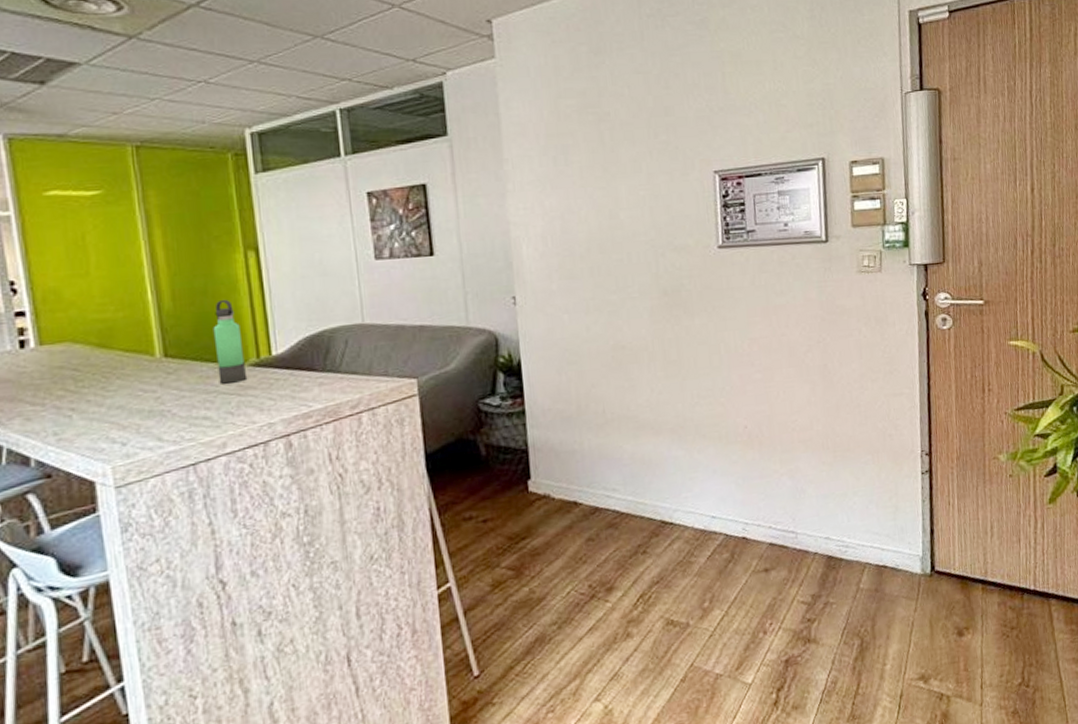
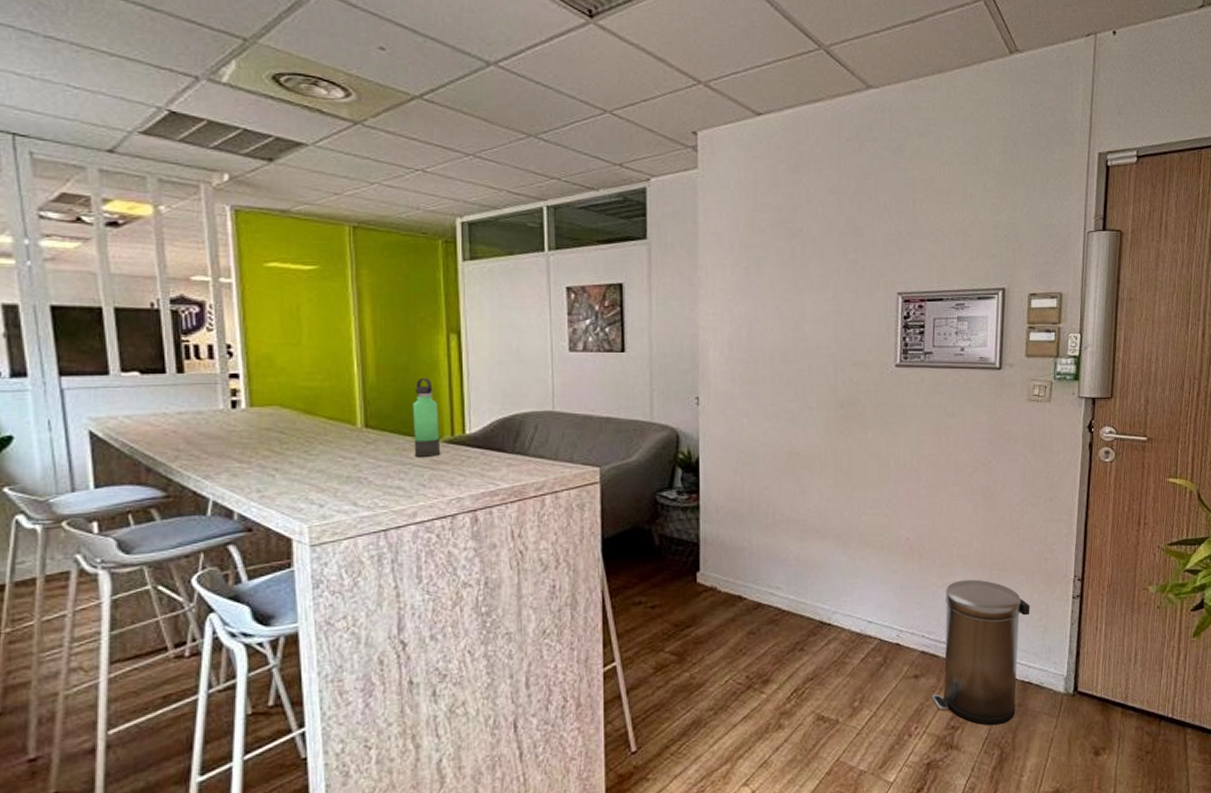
pedal bin: none [784,463,879,615] -> present [931,579,1030,726]

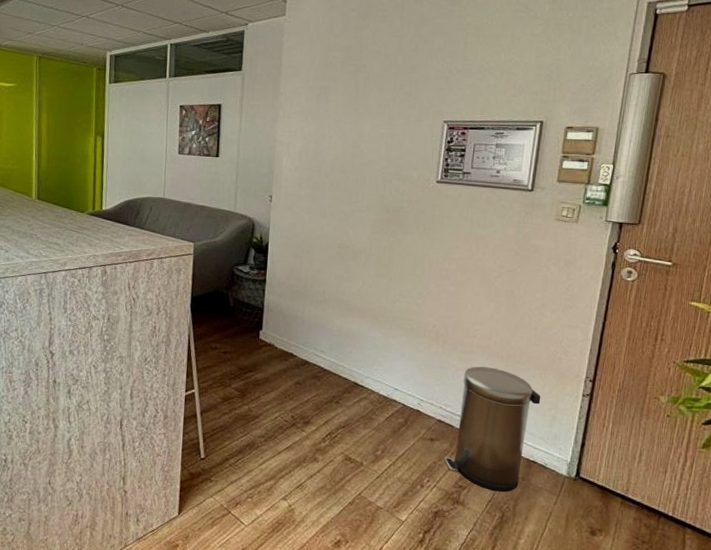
thermos bottle: present [412,377,441,457] -> none [67,167,86,224]

